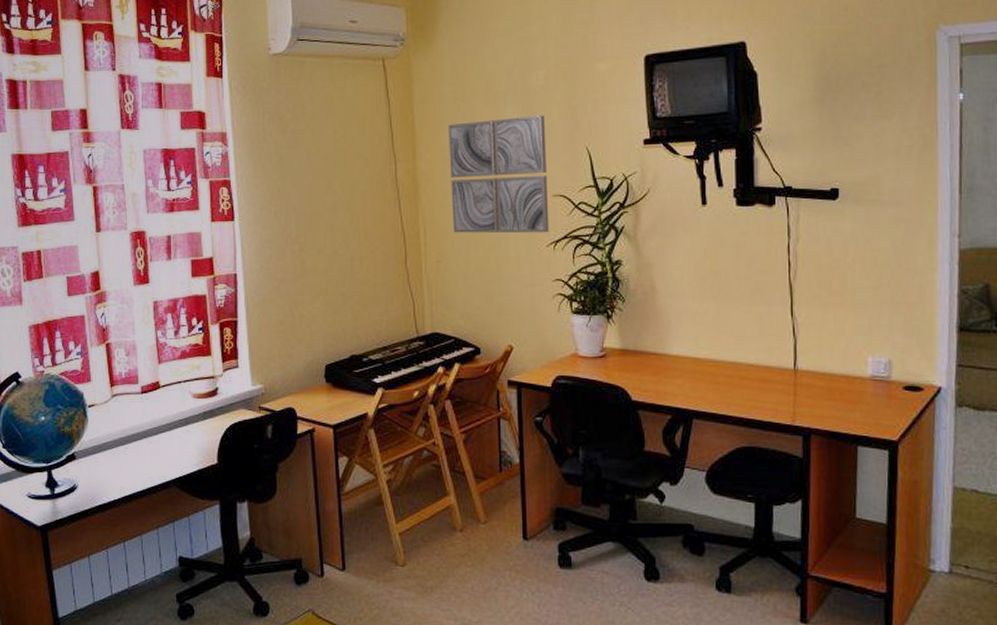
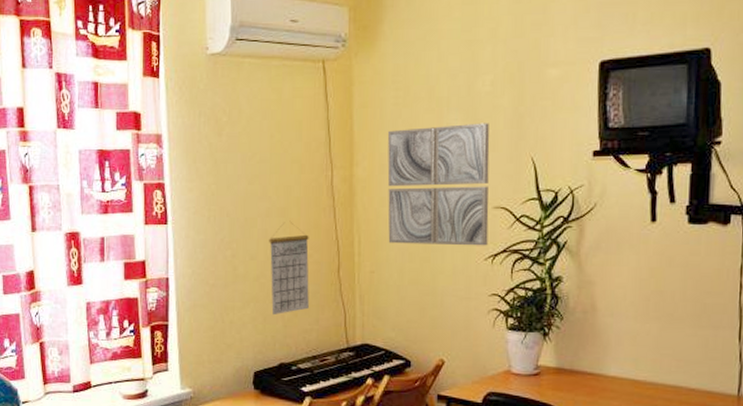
calendar: none [336,214,378,308] -> present [269,221,309,316]

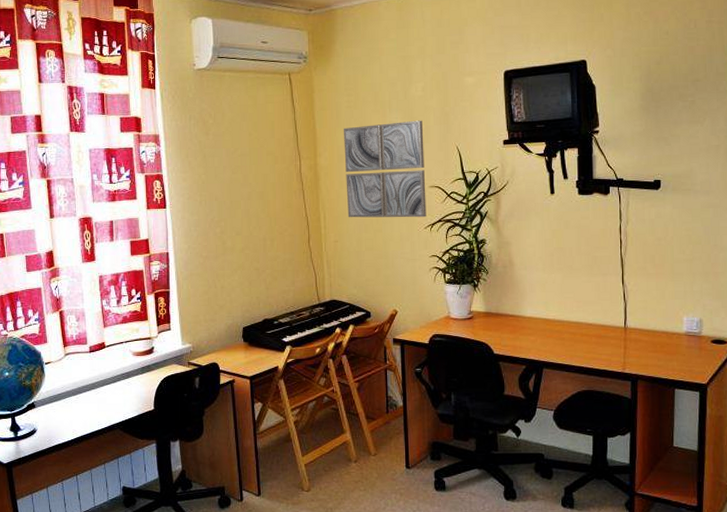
calendar: present [269,221,309,316] -> none [251,202,286,280]

